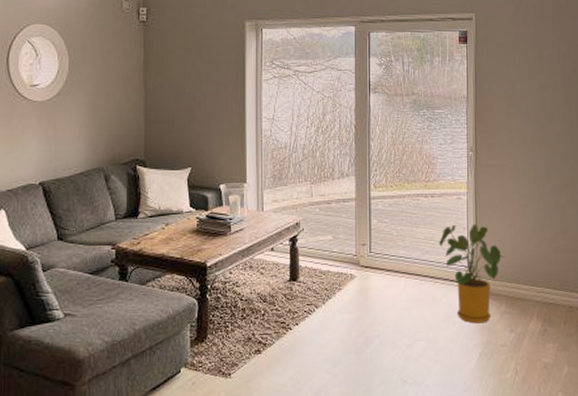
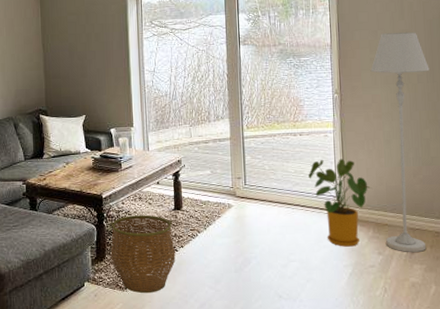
basket: none [213,287,289,380] -> present [110,215,176,293]
floor lamp: none [507,87,568,329] -> present [370,32,430,252]

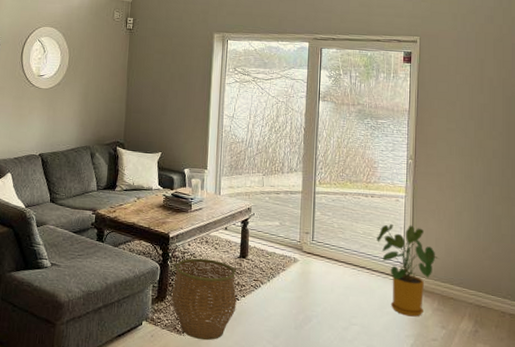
floor lamp: present [370,32,430,252] -> none [446,105,505,331]

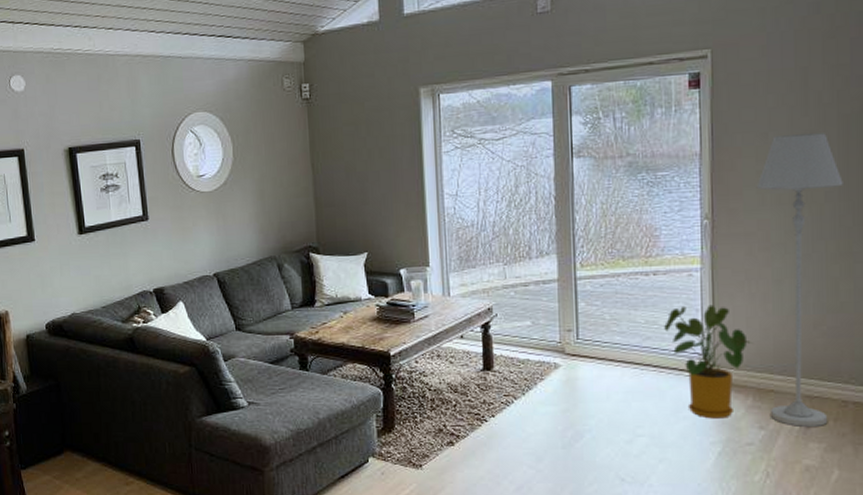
basket: present [171,258,237,340] -> none [400,376,485,471]
floor lamp: none [446,105,505,331] -> present [756,133,843,427]

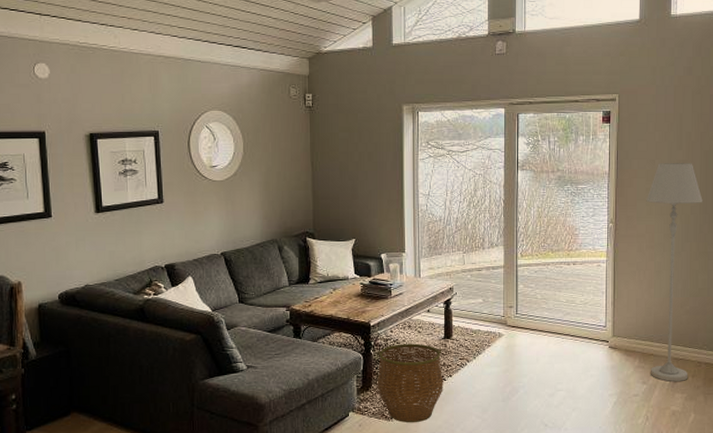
basket: none [400,376,485,471] -> present [377,343,443,422]
house plant: present [664,304,753,419] -> none [580,288,640,376]

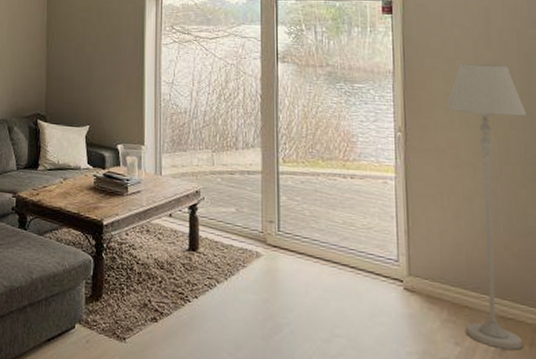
basket: present [377,343,443,422] -> none [108,250,187,349]

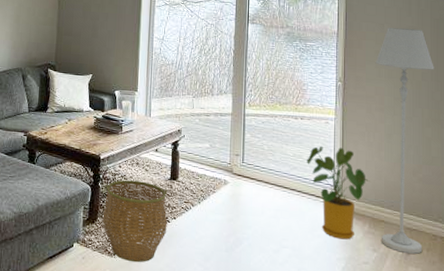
basket: none [108,250,187,349] -> present [102,180,168,262]
house plant: none [361,211,446,329] -> present [307,145,370,240]

